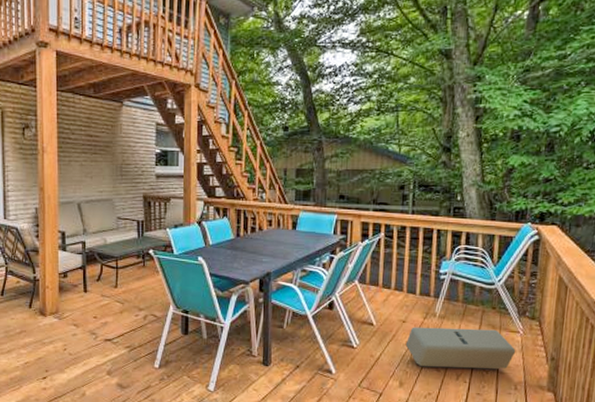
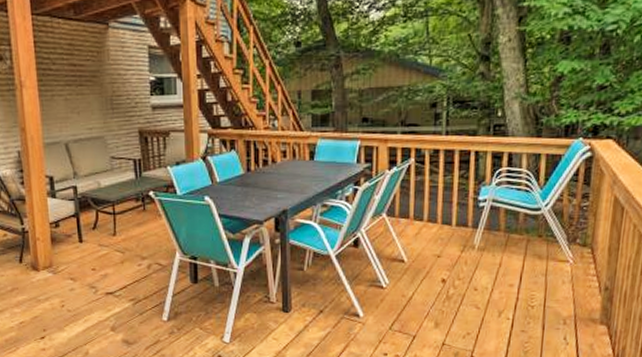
cooler: present [405,327,516,370] -> none [440,260,565,305]

